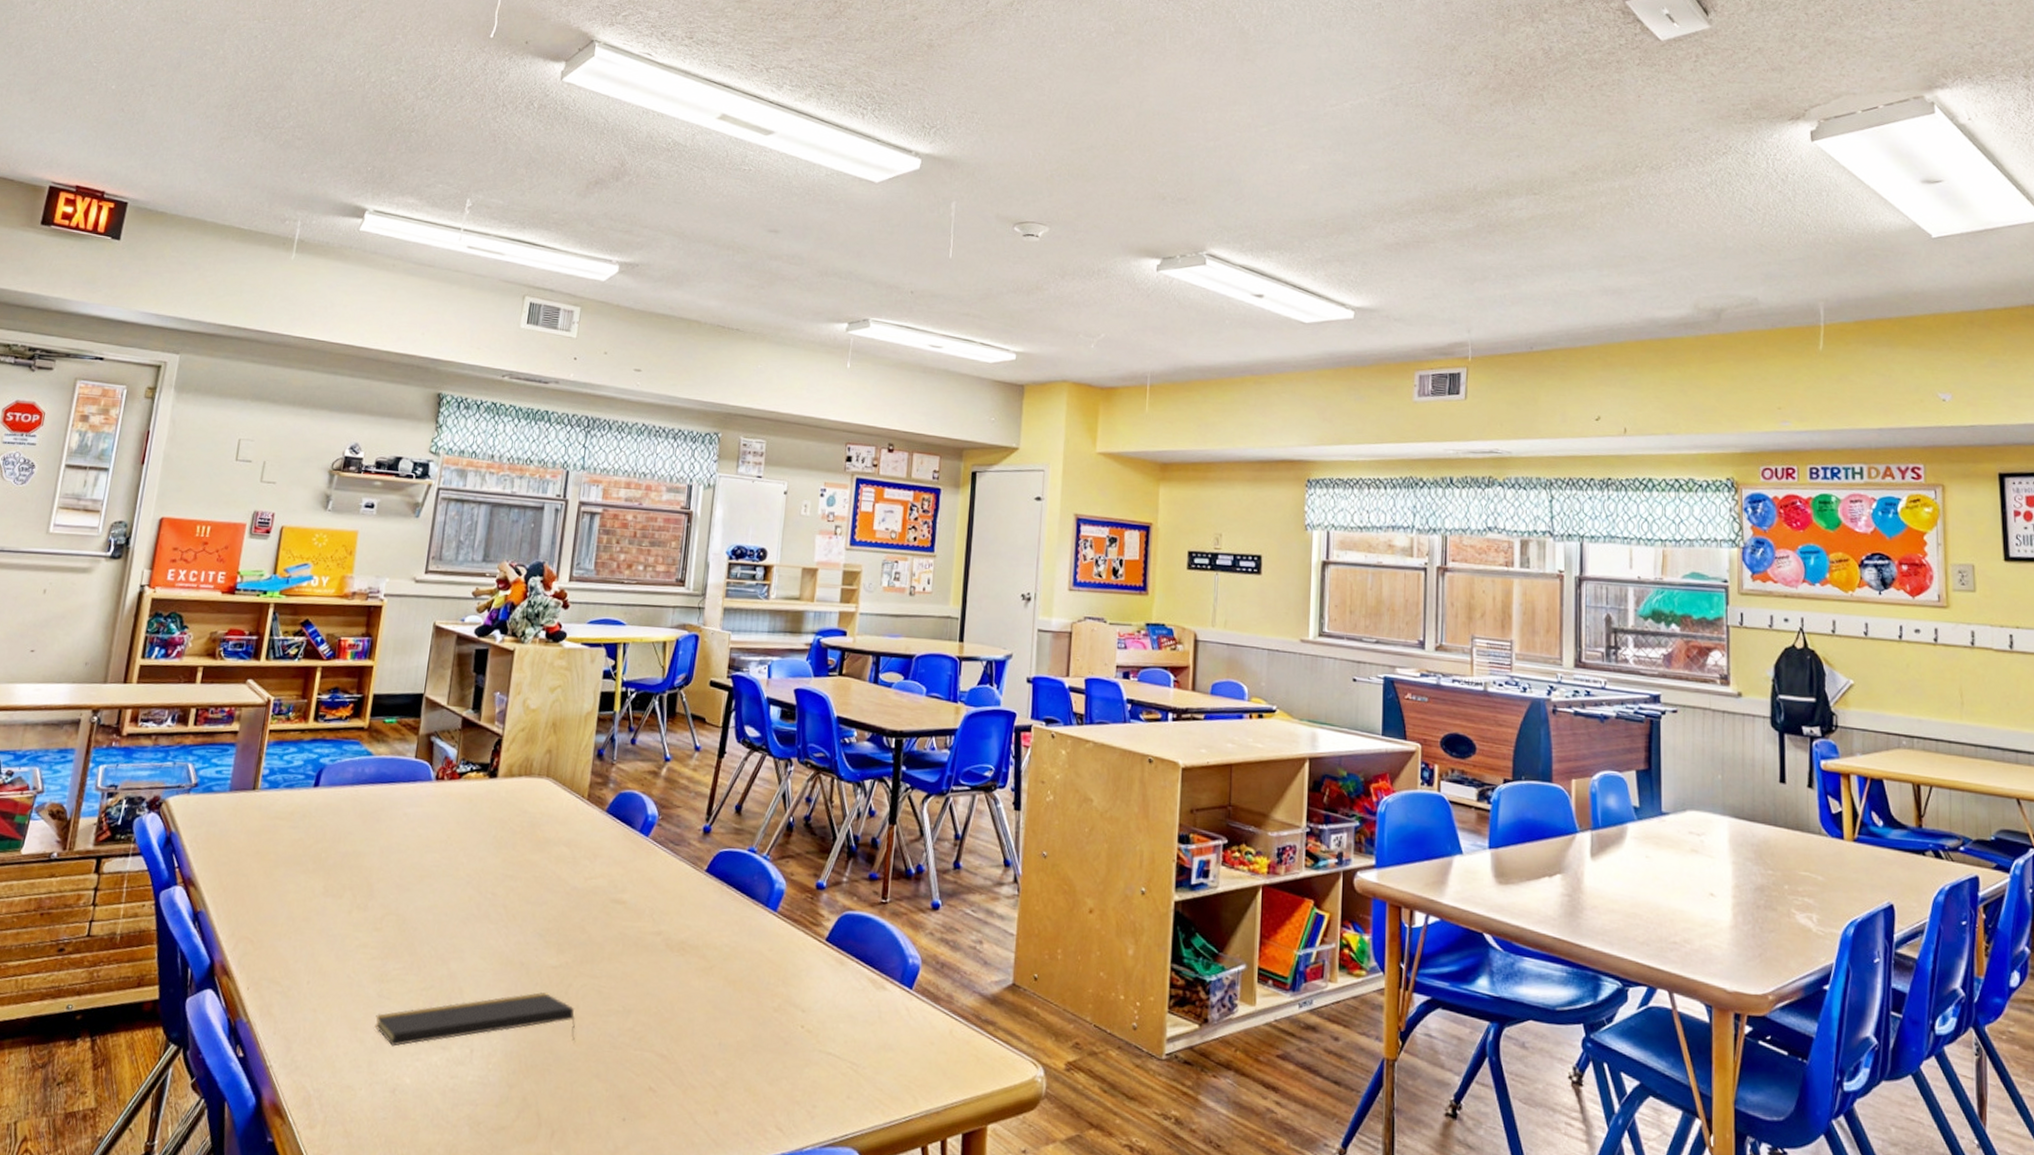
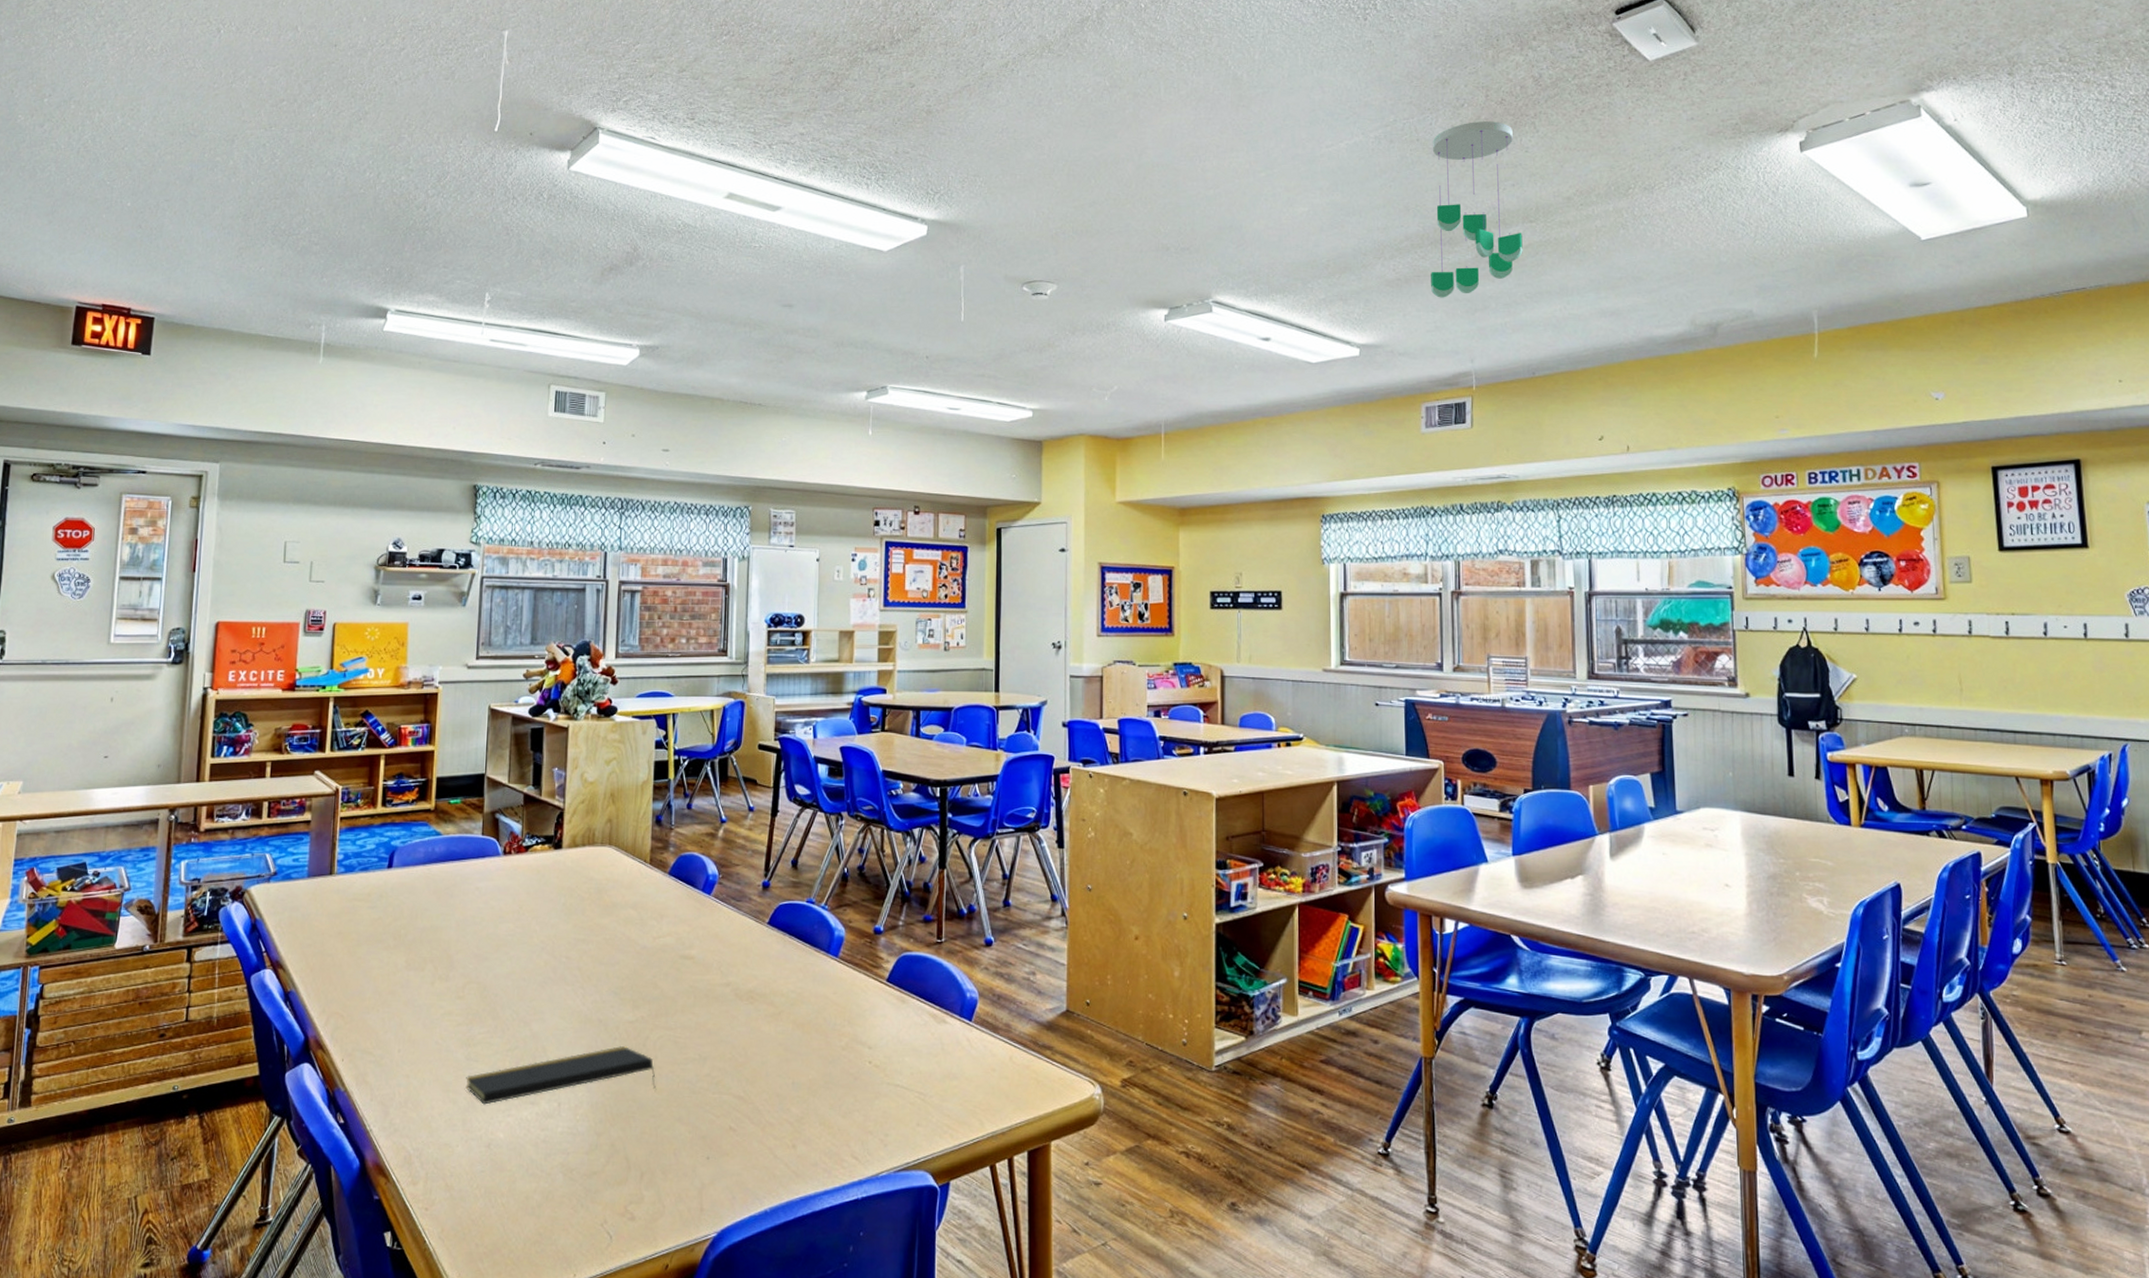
ceiling mobile: none [1430,90,1526,266] -> present [1431,121,1523,298]

